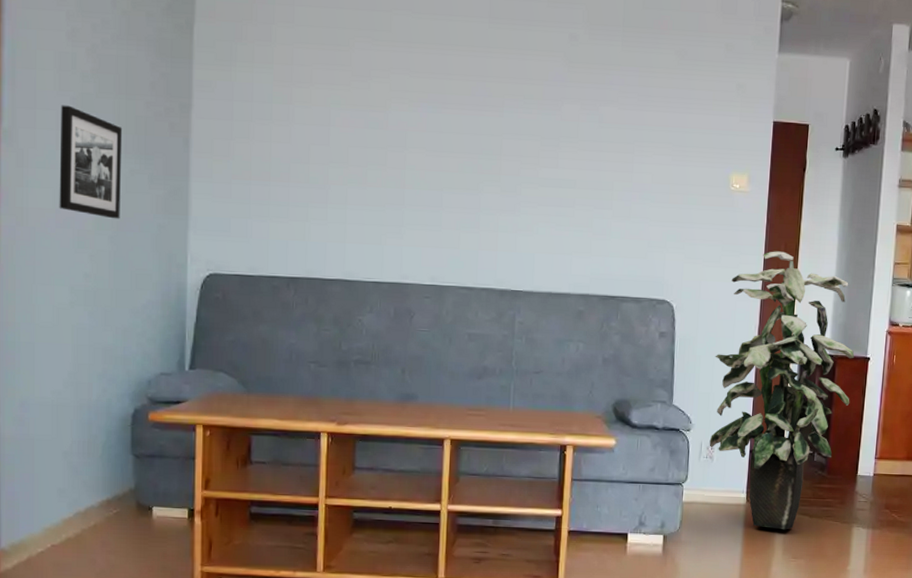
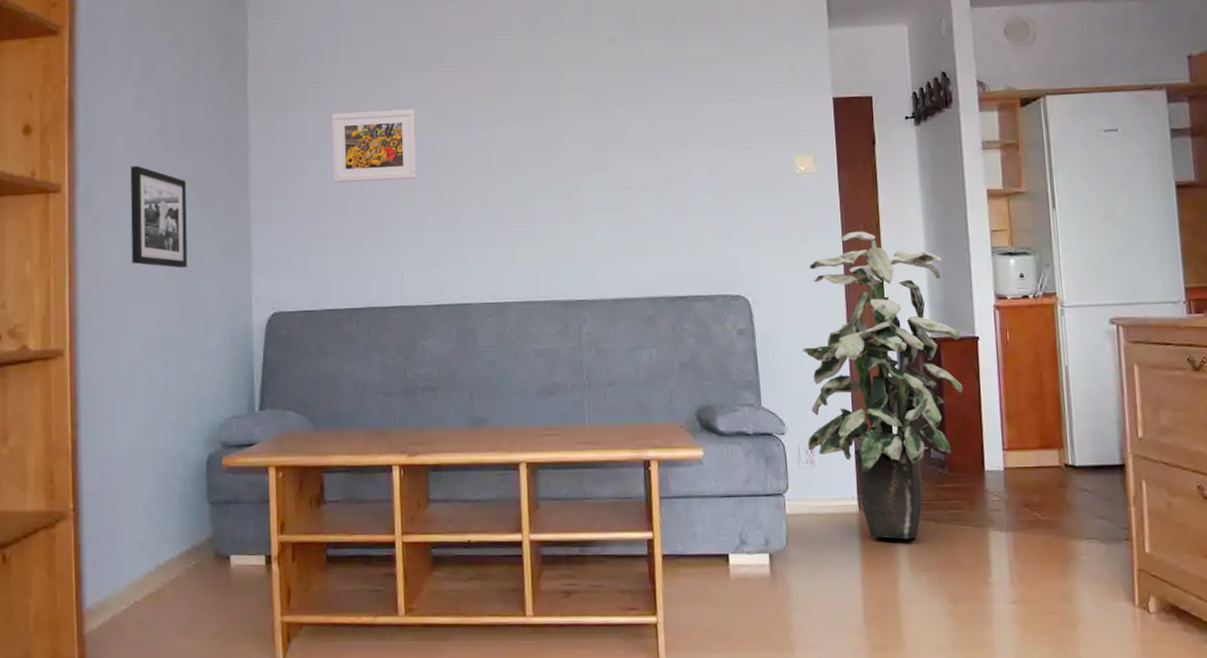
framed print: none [280,76,369,154] -> present [331,109,418,183]

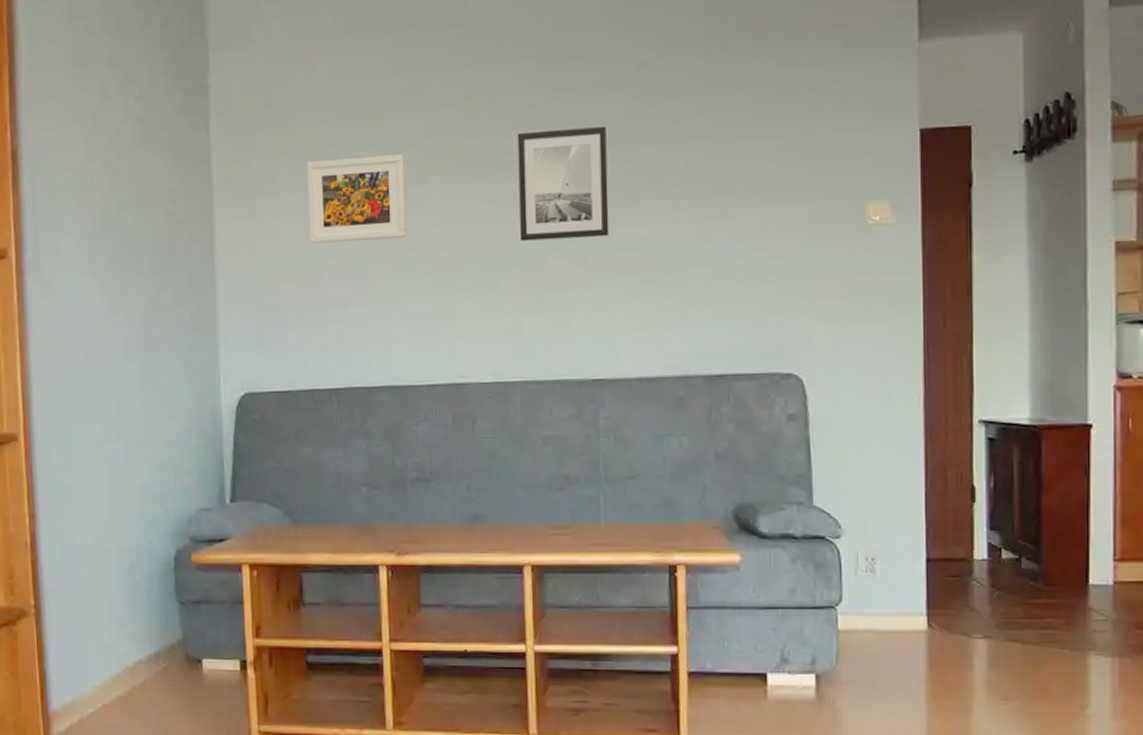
picture frame: present [130,165,188,268] -> none [82,226,148,343]
wall art: none [510,90,588,183] -> present [517,126,610,241]
indoor plant: present [802,231,963,540] -> none [866,295,1069,663]

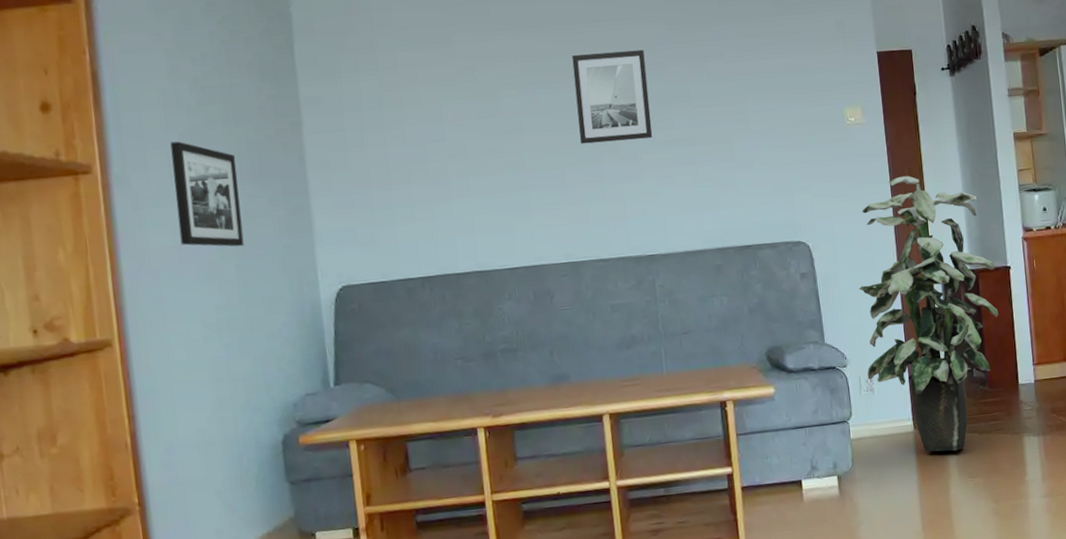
picture frame: none [82,226,148,343] -> present [170,141,244,247]
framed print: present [306,154,407,244] -> none [388,73,483,151]
indoor plant: none [866,295,1069,663] -> present [858,175,999,452]

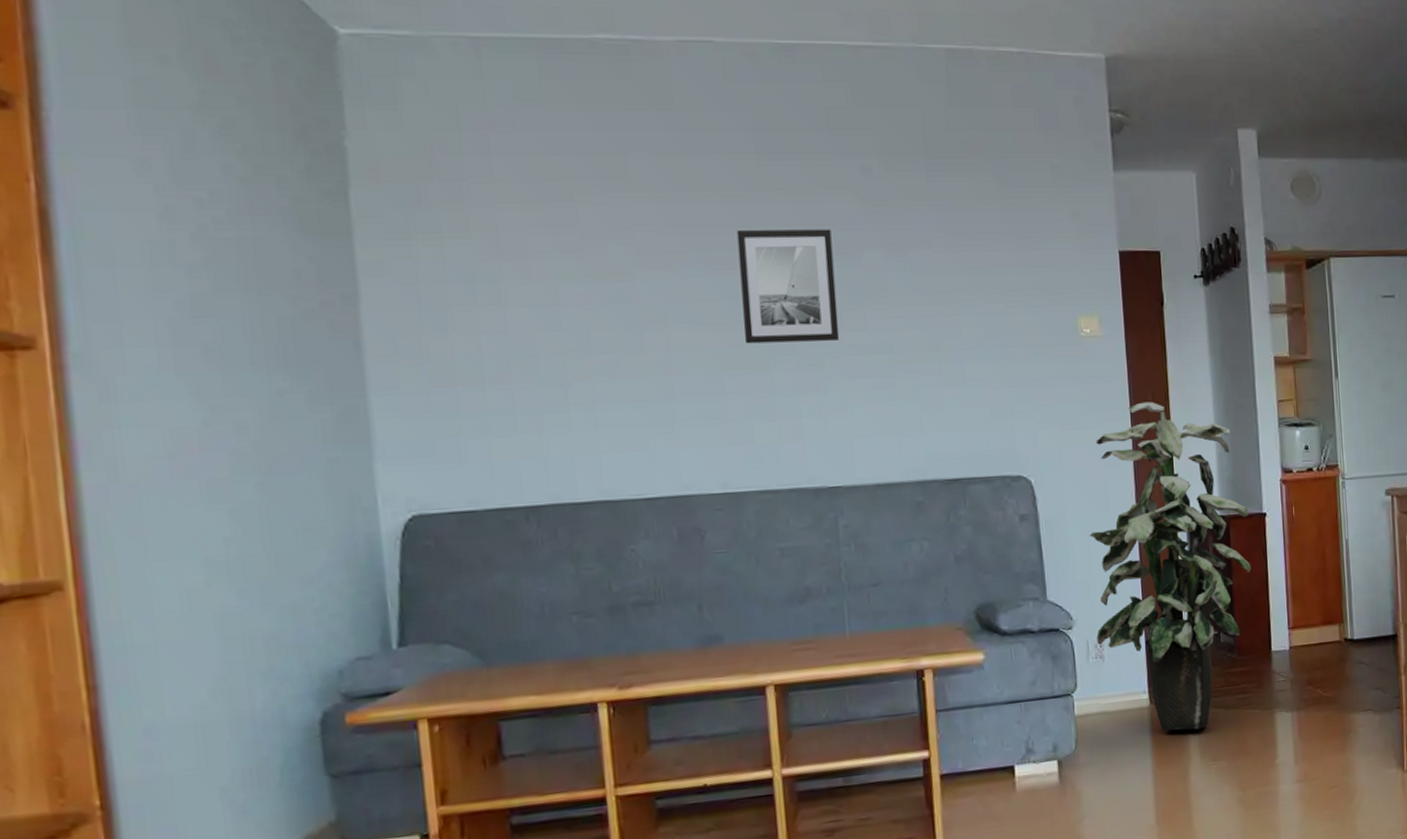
picture frame: present [170,141,244,247] -> none [160,311,270,459]

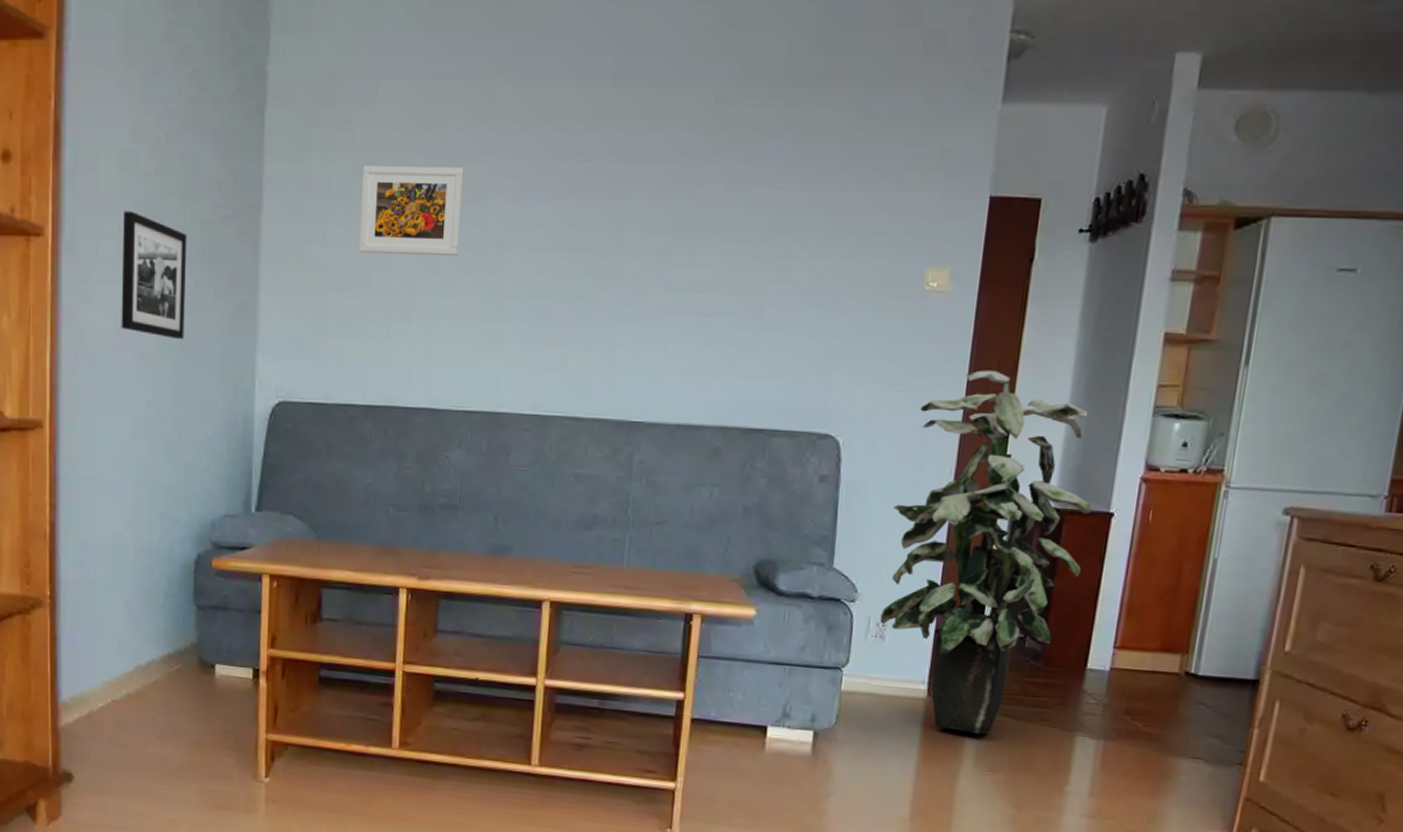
picture frame: none [160,311,270,459] -> present [121,211,188,340]
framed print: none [484,244,615,340] -> present [359,166,464,257]
wall art: present [736,229,840,344] -> none [575,158,674,275]

